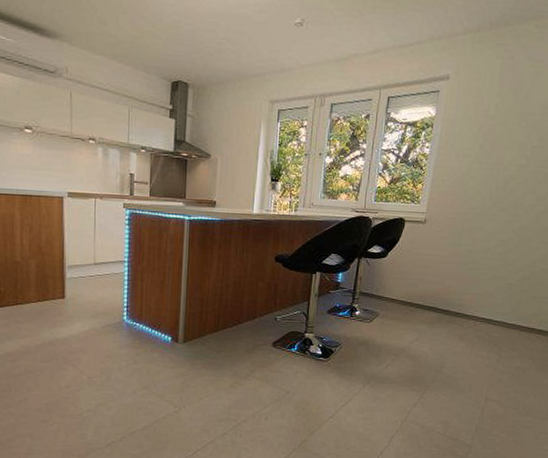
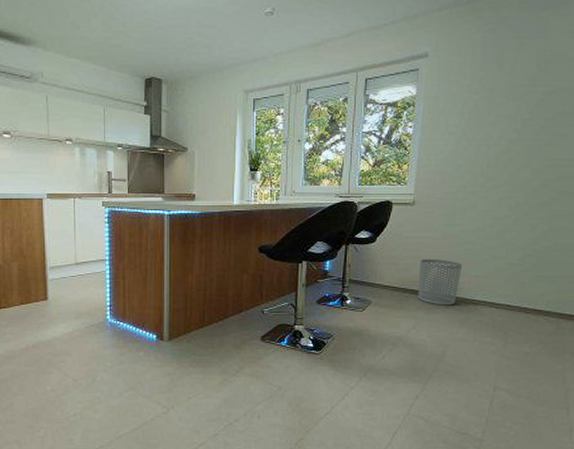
waste bin: none [422,275,466,321] -> present [418,258,463,306]

